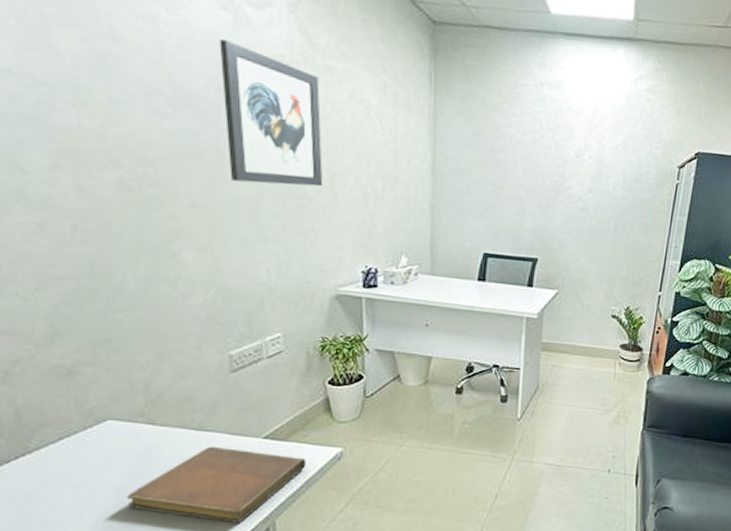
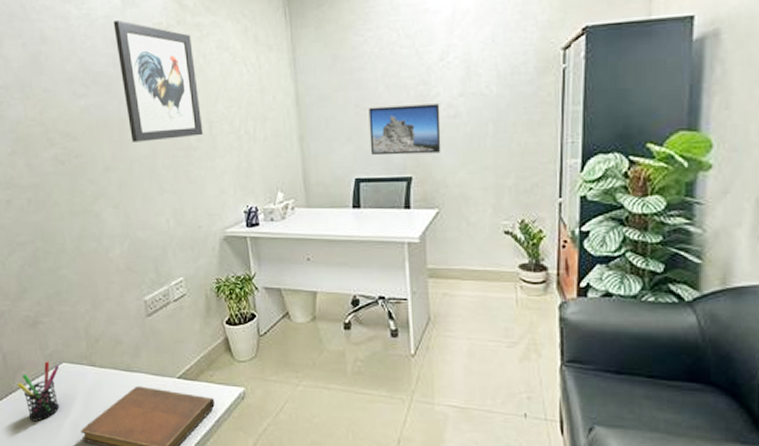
pen holder: none [34,418,103,487] -> present [17,361,60,422]
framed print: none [501,188,571,240] -> present [368,103,441,156]

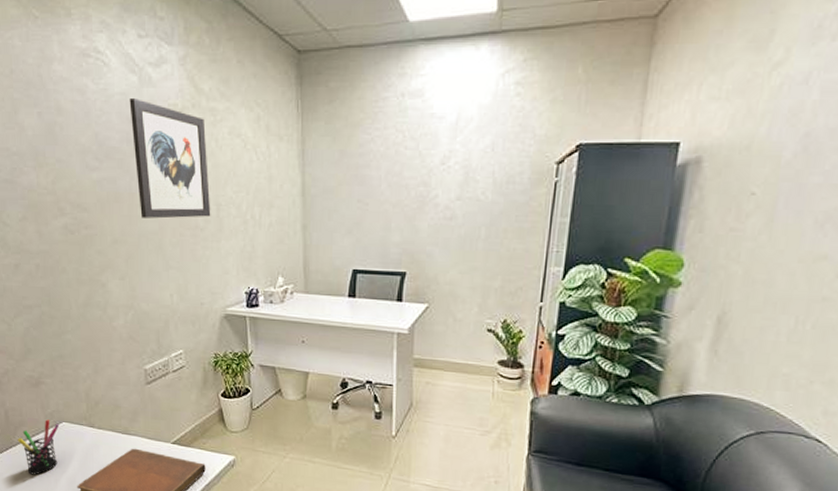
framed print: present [368,103,441,156] -> none [369,203,438,252]

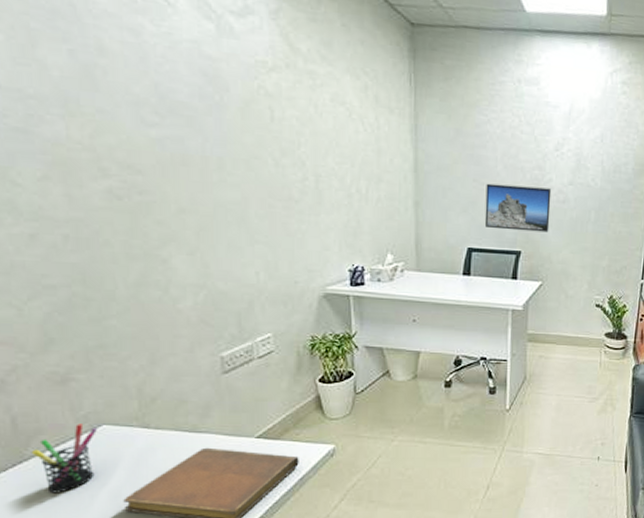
wall art: present [129,99,211,219] -> none [203,48,308,189]
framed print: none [369,203,438,252] -> present [484,183,552,233]

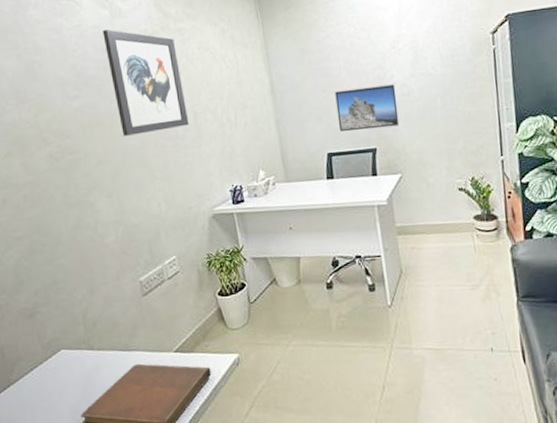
pen holder: present [31,424,98,493] -> none [15,350,59,412]
wall art: none [203,48,308,189] -> present [102,29,189,136]

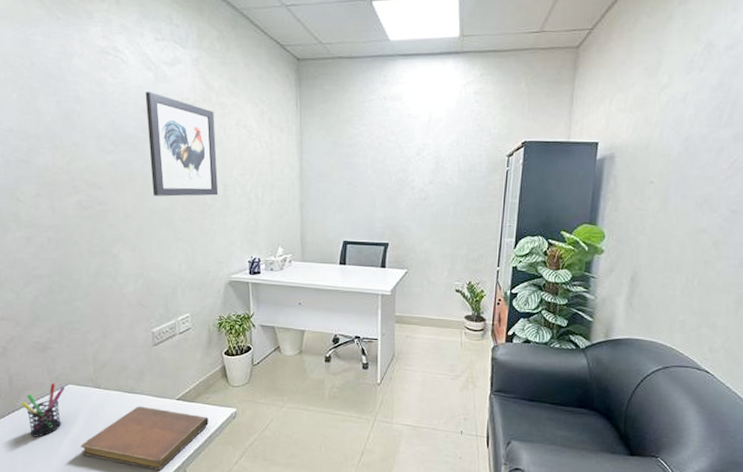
pen holder: none [15,350,59,412] -> present [20,383,66,437]
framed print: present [334,84,400,132] -> none [357,186,414,226]

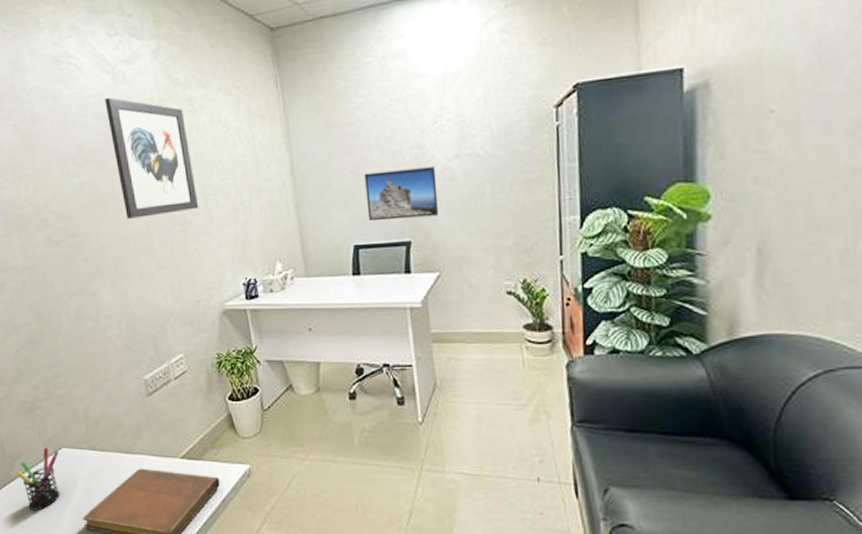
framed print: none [357,186,414,226] -> present [364,166,439,221]

